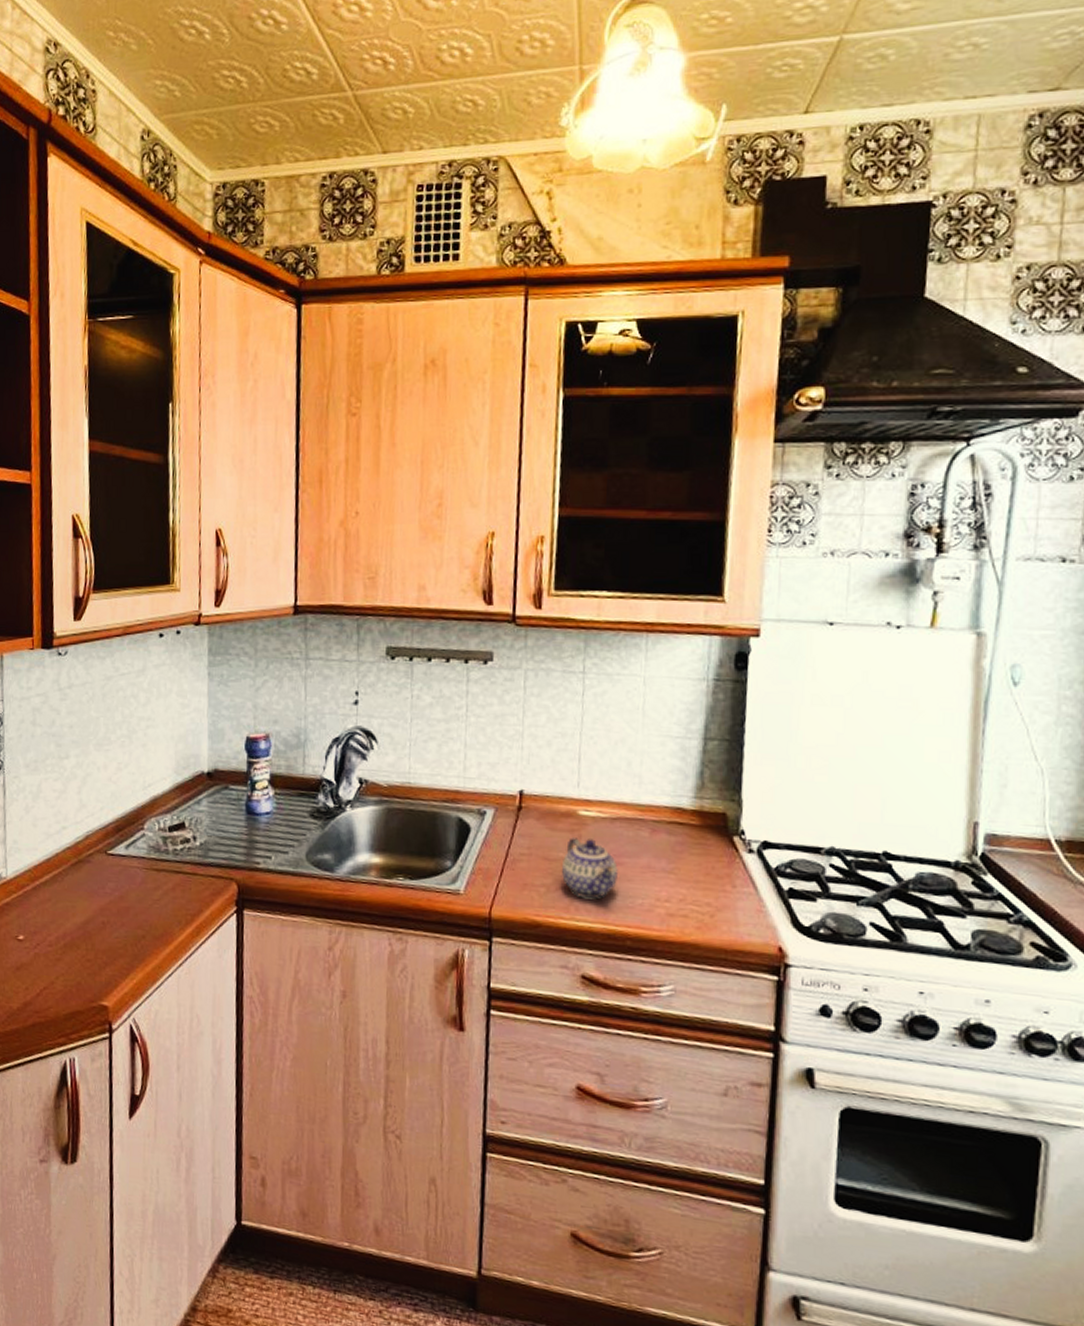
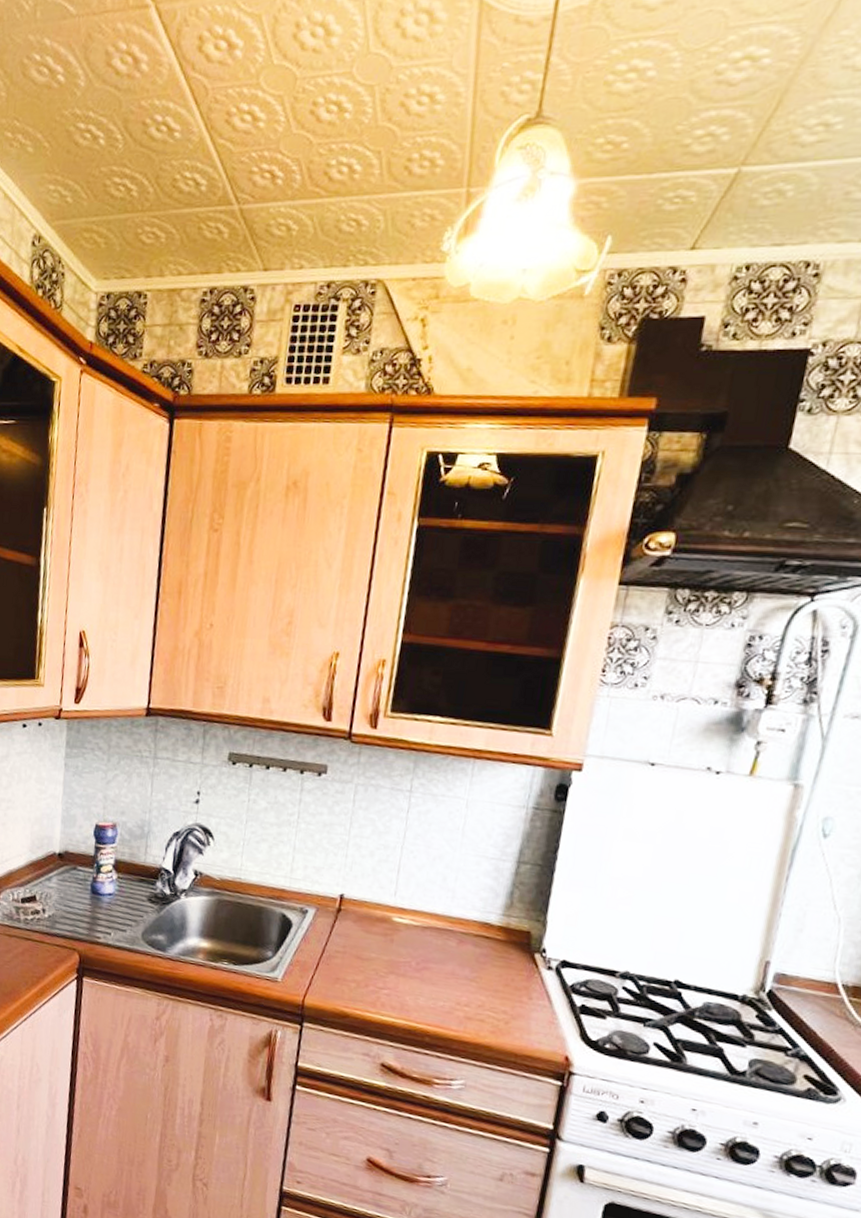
teapot: present [562,838,619,900] -> none [372,941,425,998]

